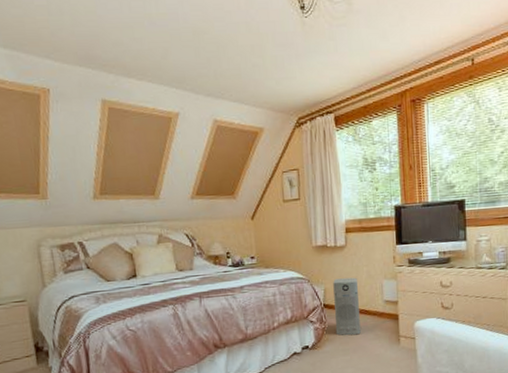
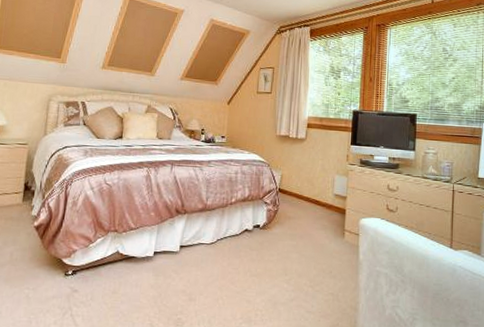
air purifier: present [333,277,361,336] -> none [286,167,312,223]

